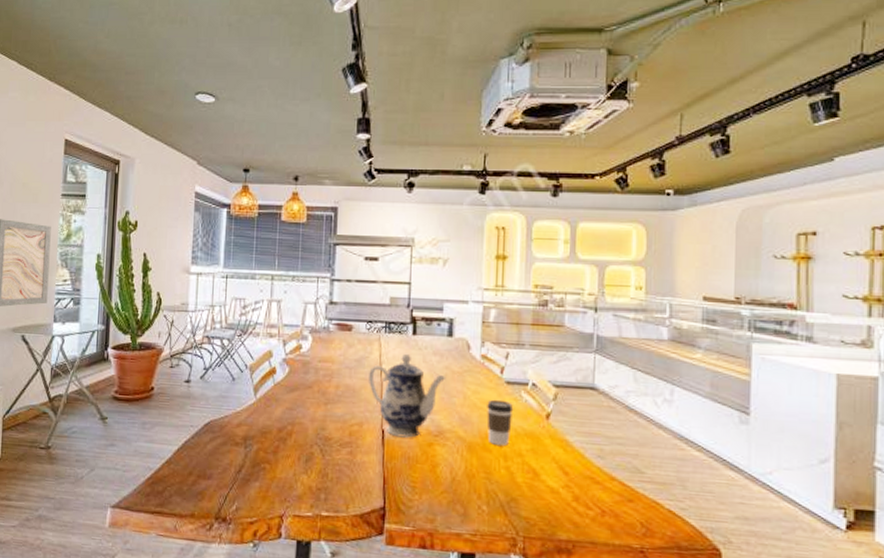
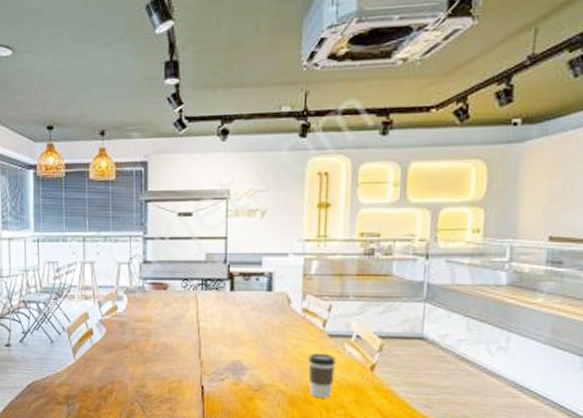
teapot: present [369,353,445,438] -> none [186,310,265,393]

